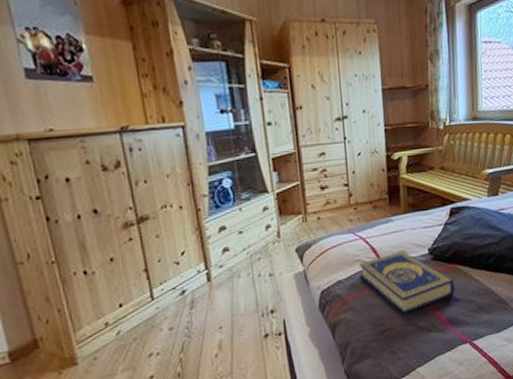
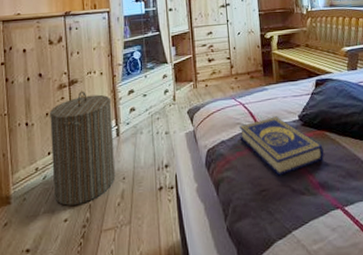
laundry hamper: none [114,229,210,362] -> present [49,91,116,206]

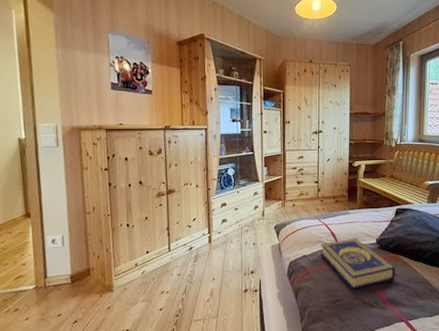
laundry hamper: present [49,91,116,206] -> none [148,200,206,297]

